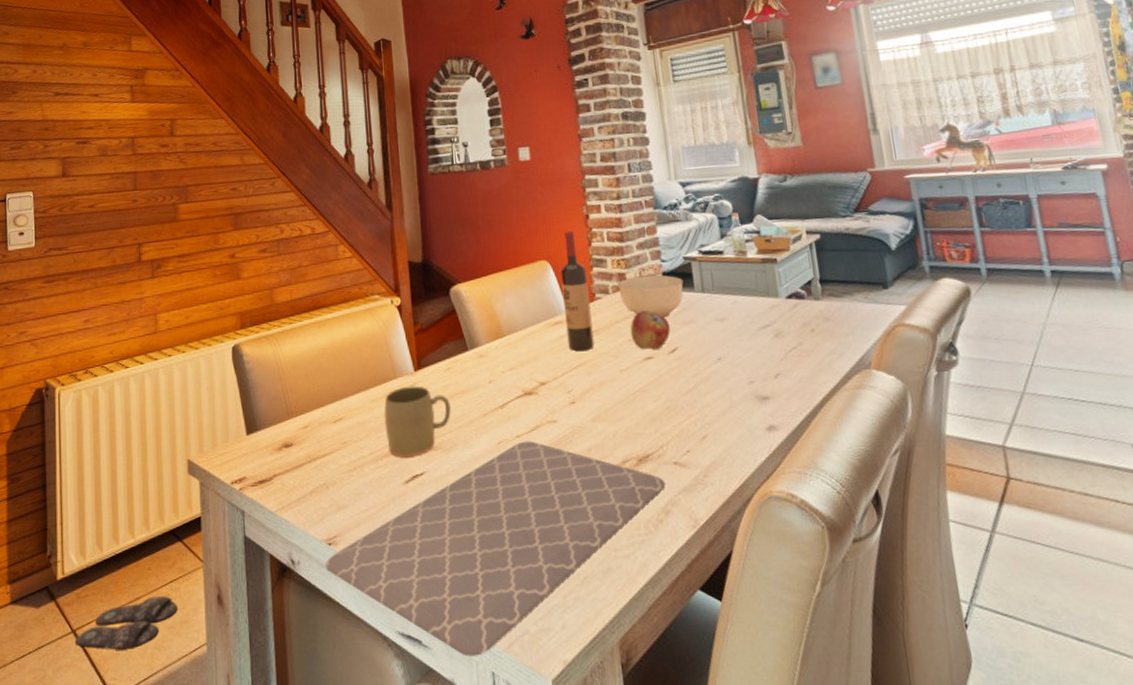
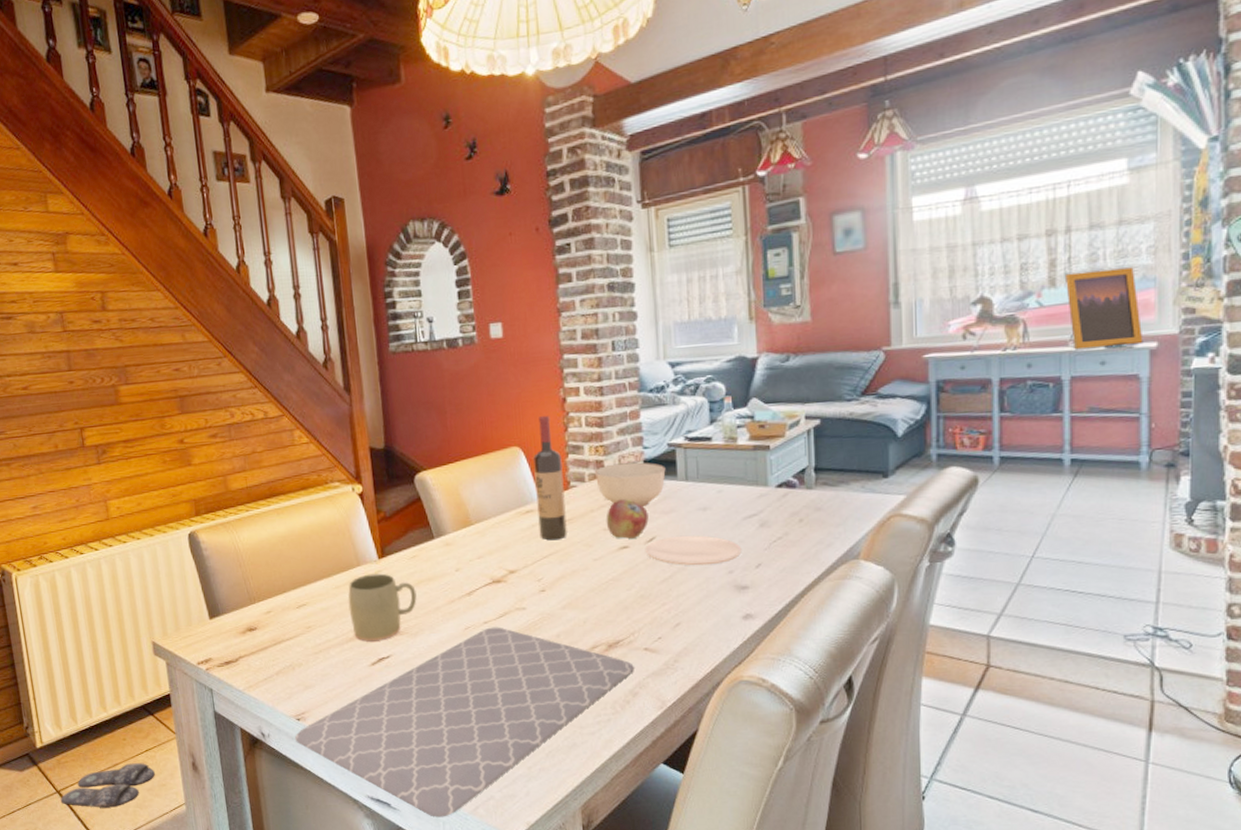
plate: none [668,345,760,377] -> present [645,535,742,566]
picture frame: none [1017,100,1095,171] -> present [1066,267,1143,350]

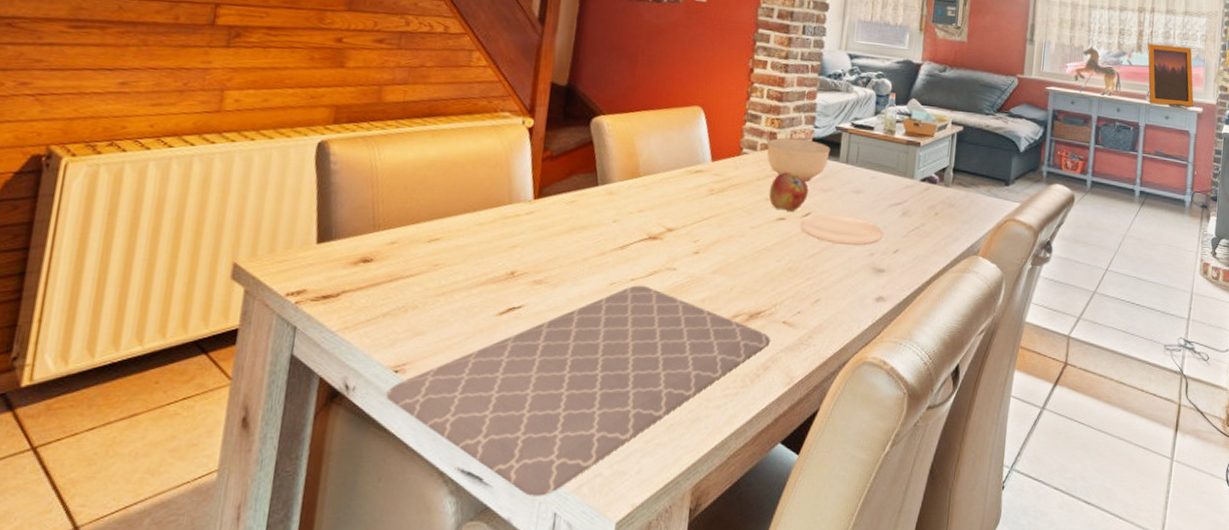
slippers: present [61,763,155,808] -> none [34,414,187,473]
mug: present [347,573,417,642] -> none [487,214,567,288]
wine bottle: present [533,415,567,540] -> none [704,81,740,203]

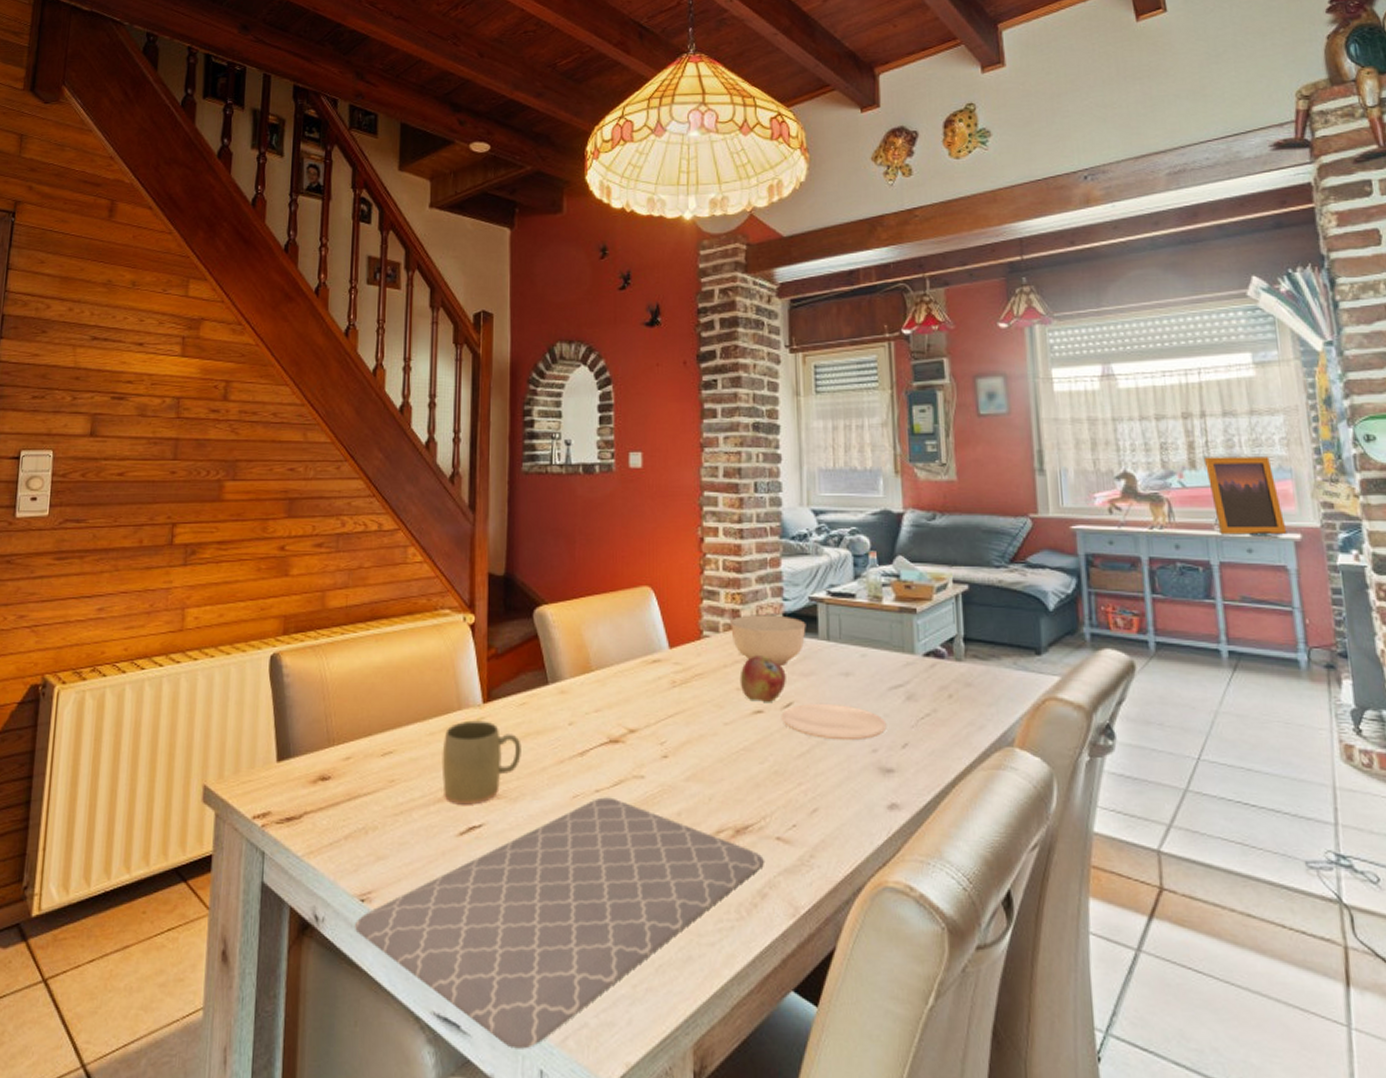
mug: none [487,214,567,288] -> present [441,720,521,805]

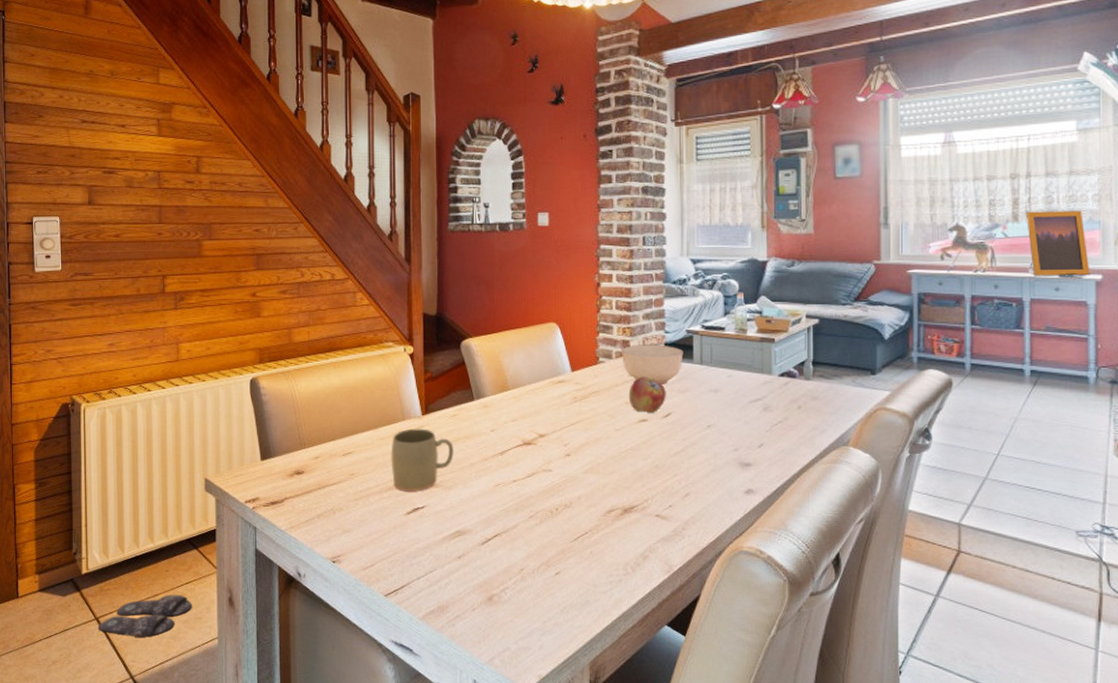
slippers: none [46,946,173,1008] -> present [99,595,192,638]
placemat: present [354,797,764,1049] -> none [328,486,646,666]
plate: present [781,703,887,741] -> none [661,413,747,442]

